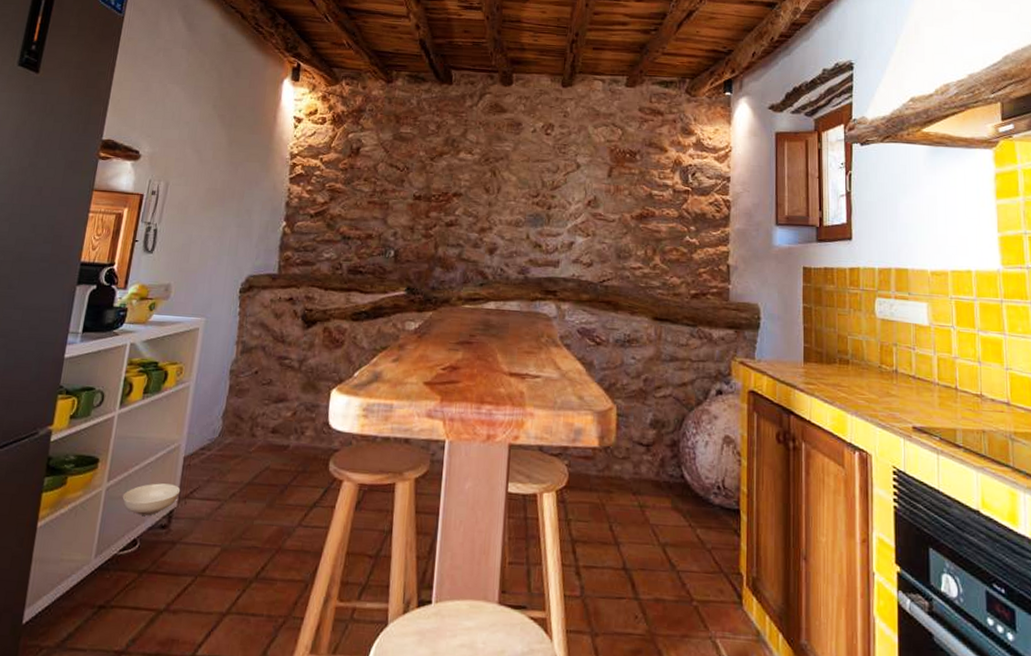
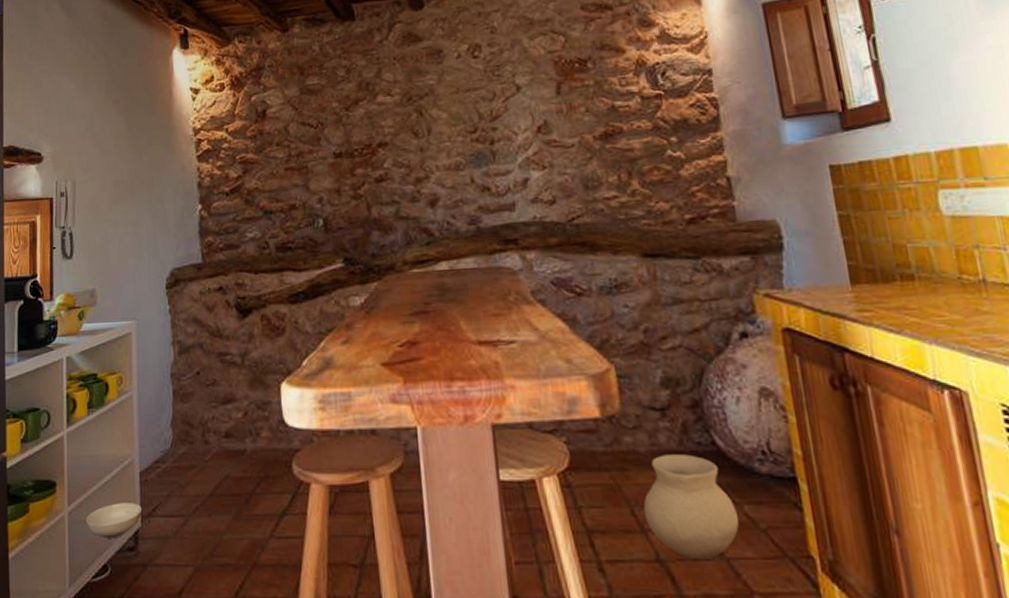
ceramic pot: none [620,482,692,570] -> present [643,454,740,559]

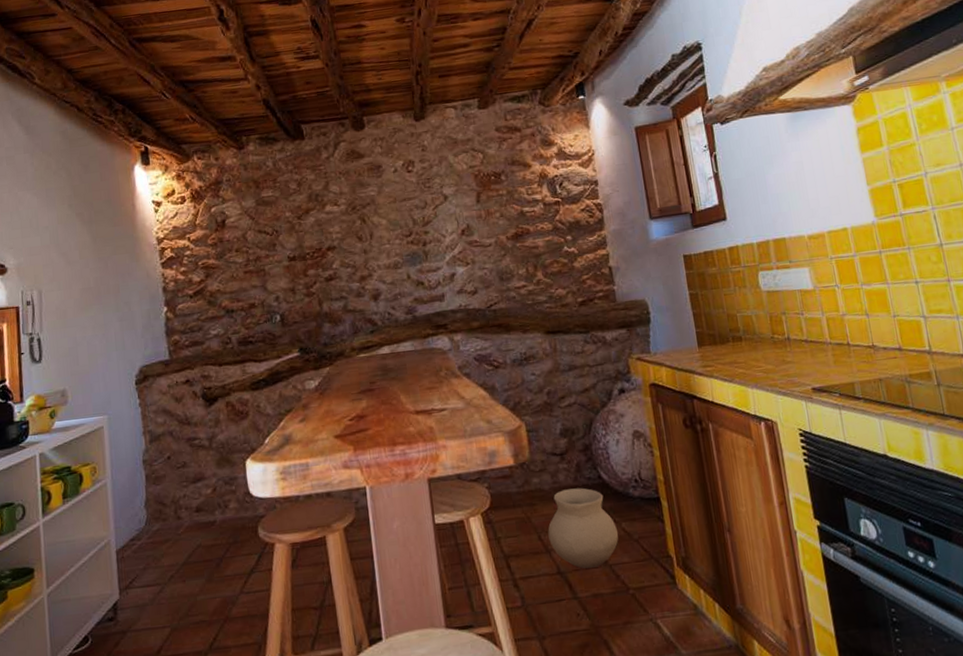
bowl: present [85,503,142,538] -> none [64,578,120,613]

